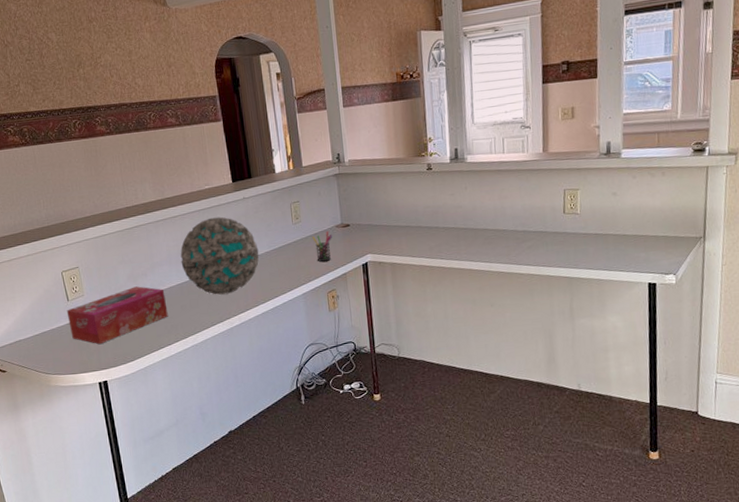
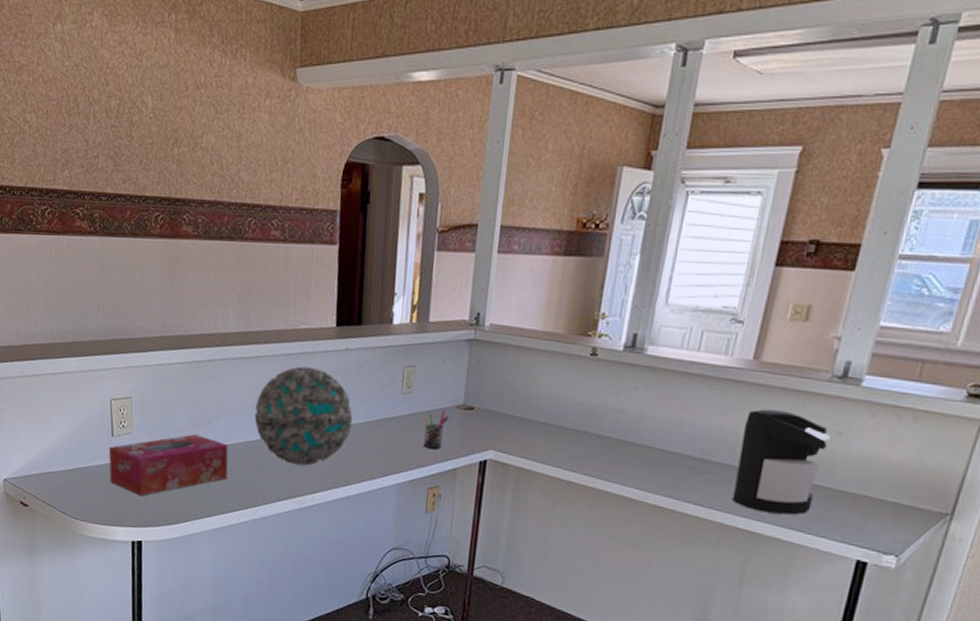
coffee maker: none [547,185,610,262] -> present [732,409,831,515]

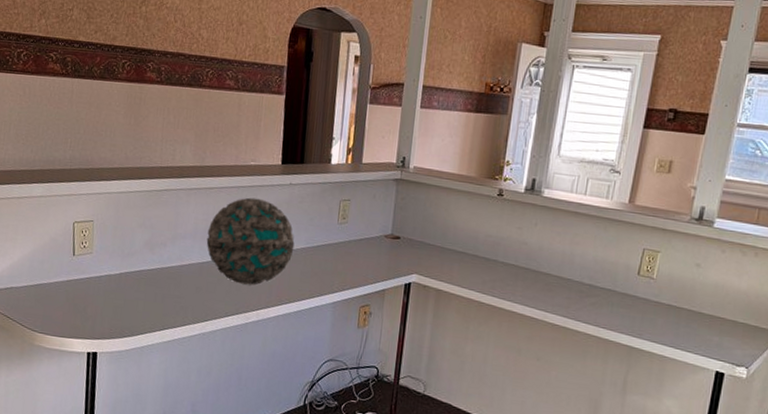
tissue box: present [108,434,228,497] -> none [69,255,182,311]
pen holder: present [423,410,450,449] -> none [356,238,380,272]
coffee maker: present [732,409,831,515] -> none [615,244,692,333]

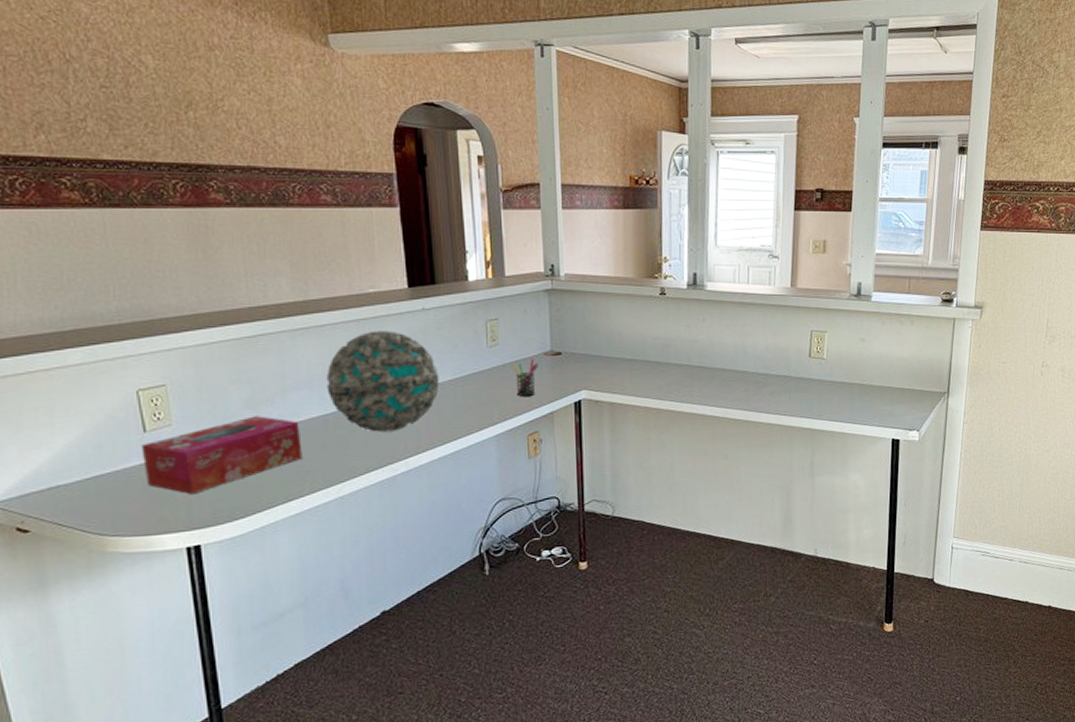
tissue box: none [69,255,182,311] -> present [141,416,303,495]
pen holder: none [356,238,380,272] -> present [512,358,540,396]

